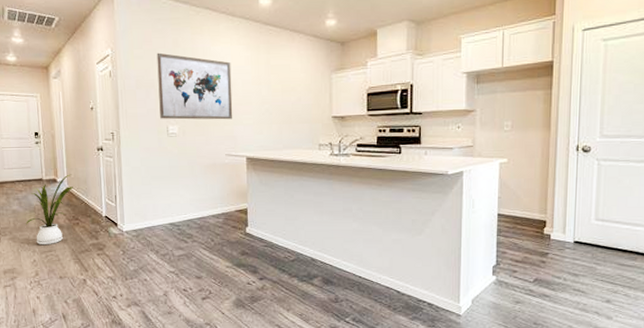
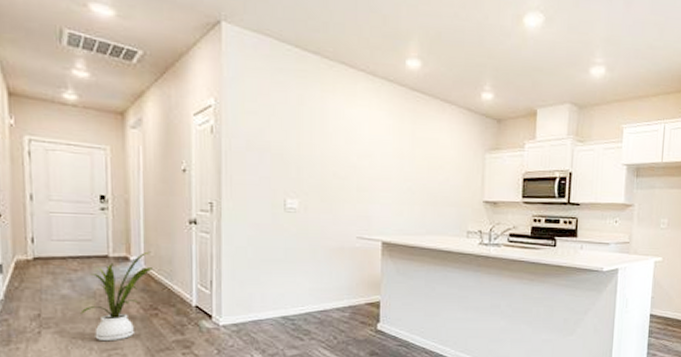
wall art: present [156,52,233,120] -> none [275,109,369,197]

